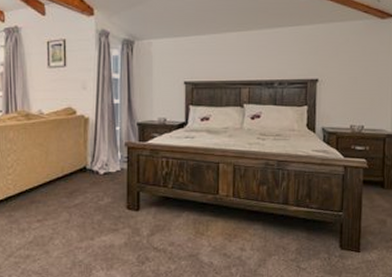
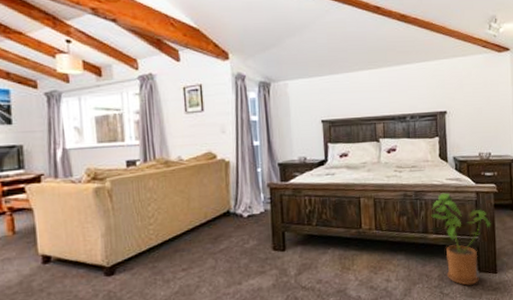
house plant: none [293,164,358,262] -> present [431,192,491,286]

